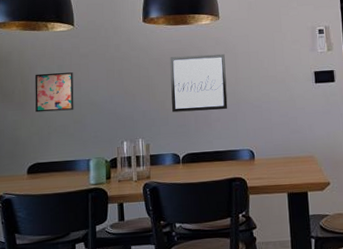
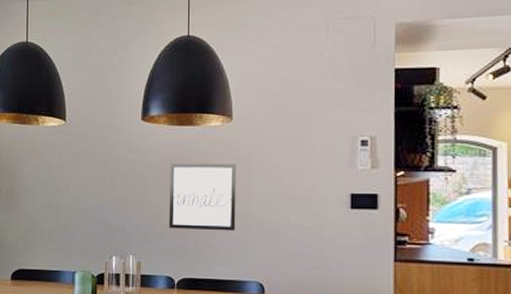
wall art: present [34,72,74,113] -> none [22,172,62,215]

